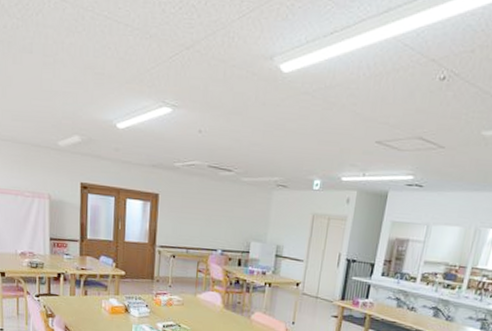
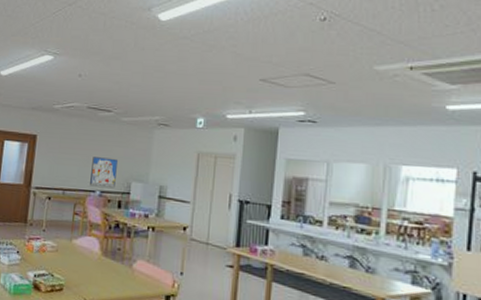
wall art: none [212,217,238,247] -> present [90,157,118,188]

